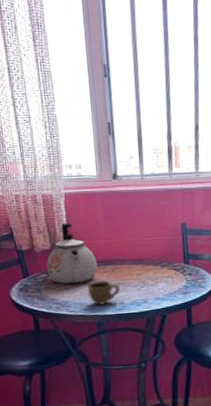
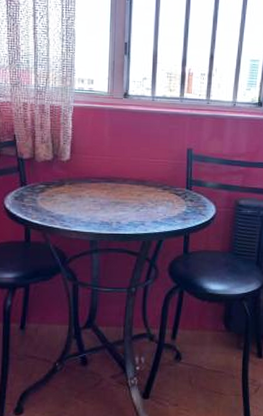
kettle: present [47,223,97,284] -> none [46,136,98,197]
cup: present [87,279,120,306] -> none [84,197,118,224]

